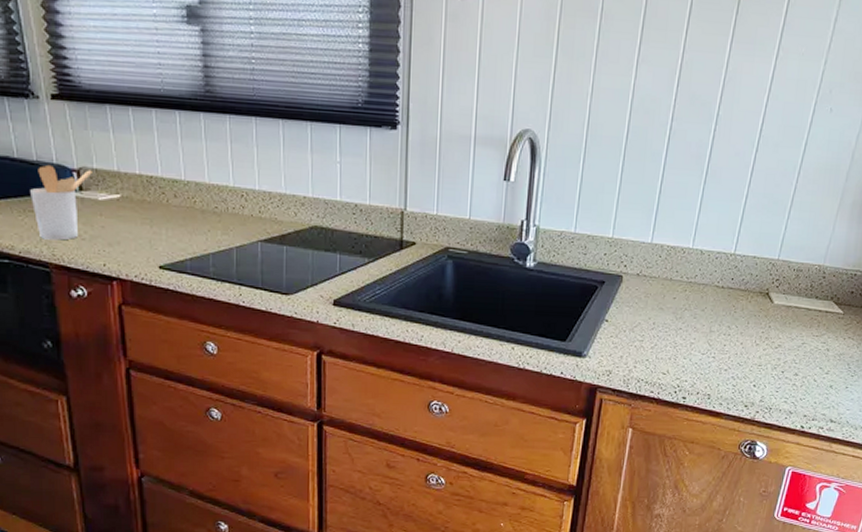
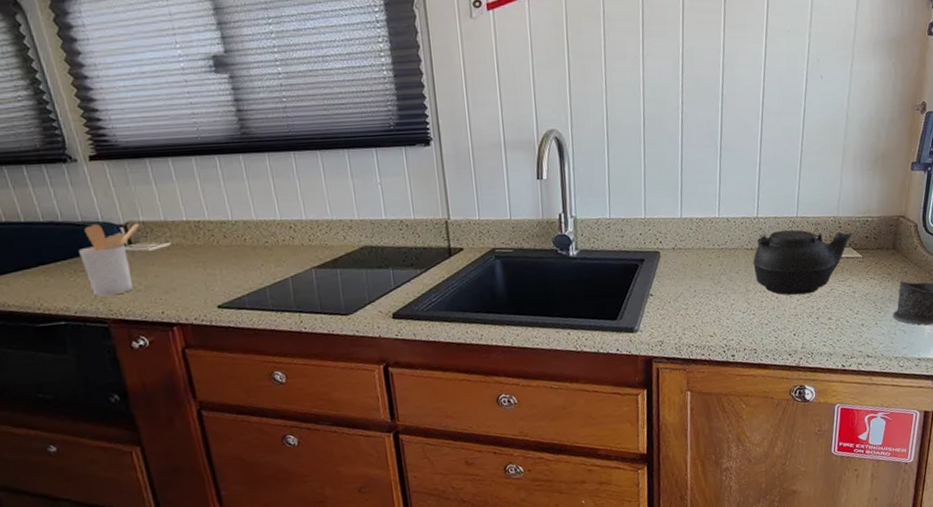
teapot: none [721,272,837,345] -> present [753,230,853,296]

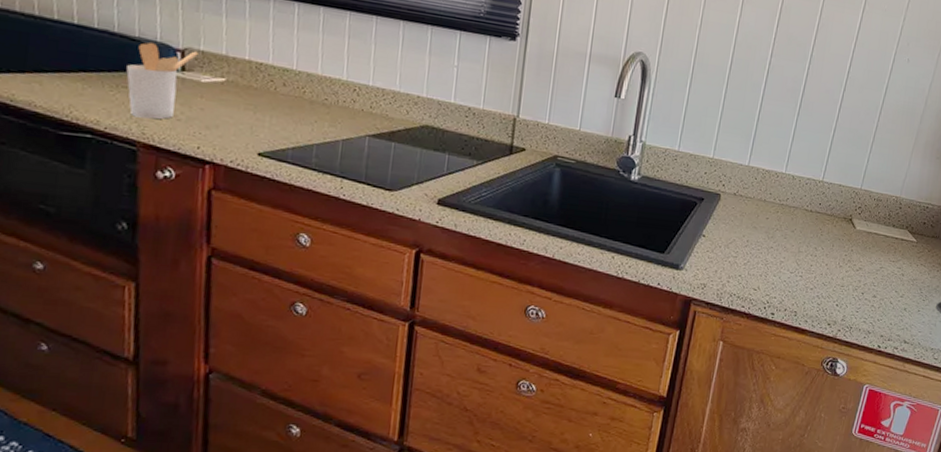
teapot: present [753,230,853,296] -> none [809,198,912,268]

